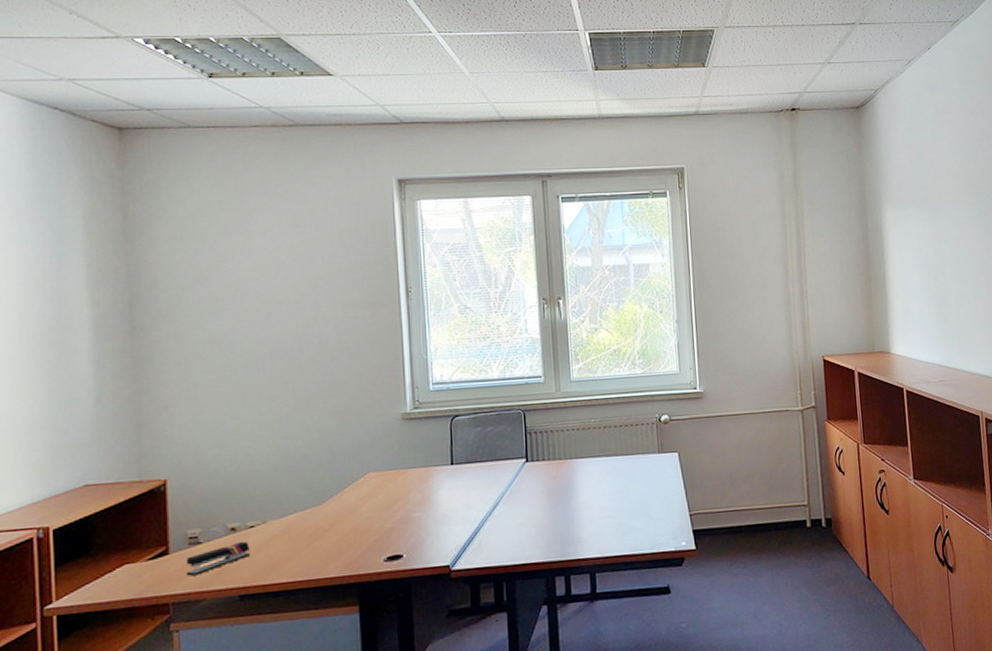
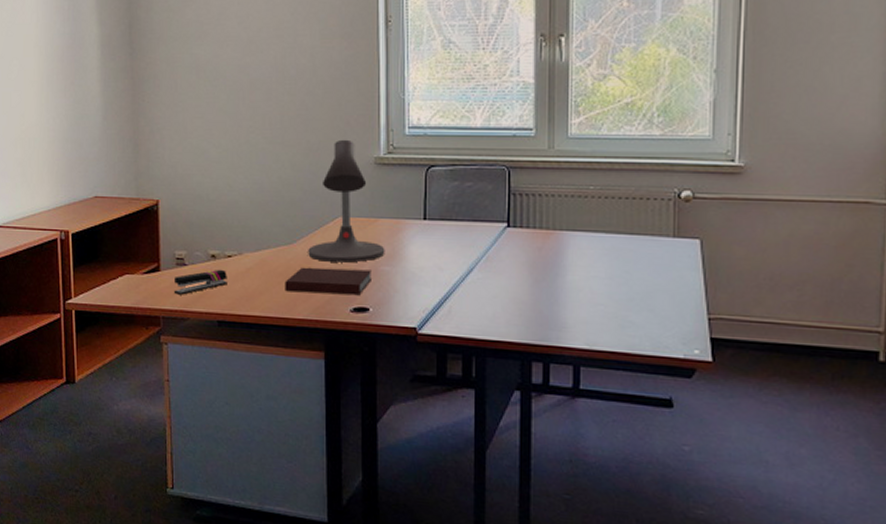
notebook: none [314,518,404,553] -> present [285,267,371,295]
desk lamp: none [338,399,416,518] -> present [308,139,385,263]

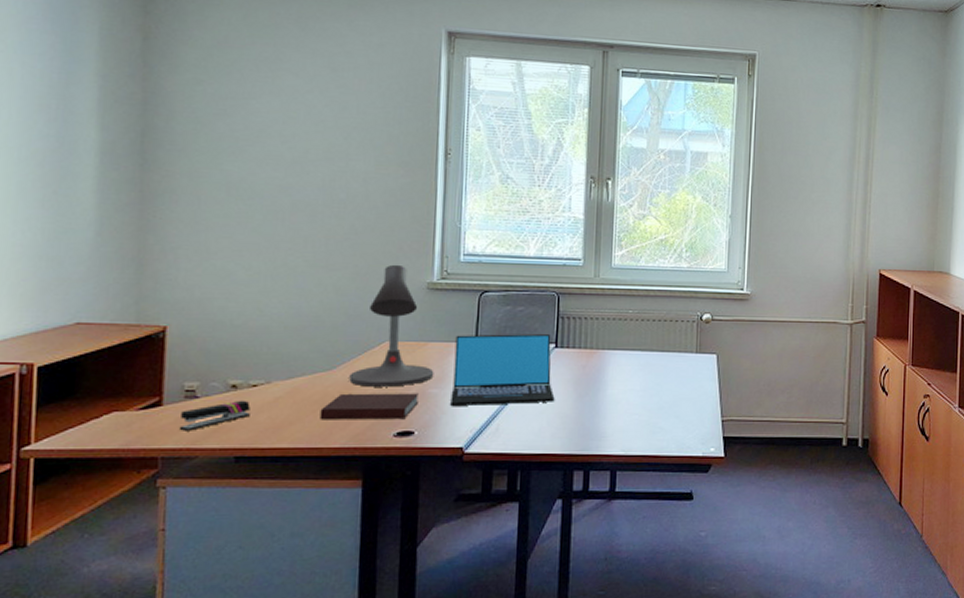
laptop: none [402,211,509,286] -> present [450,334,555,407]

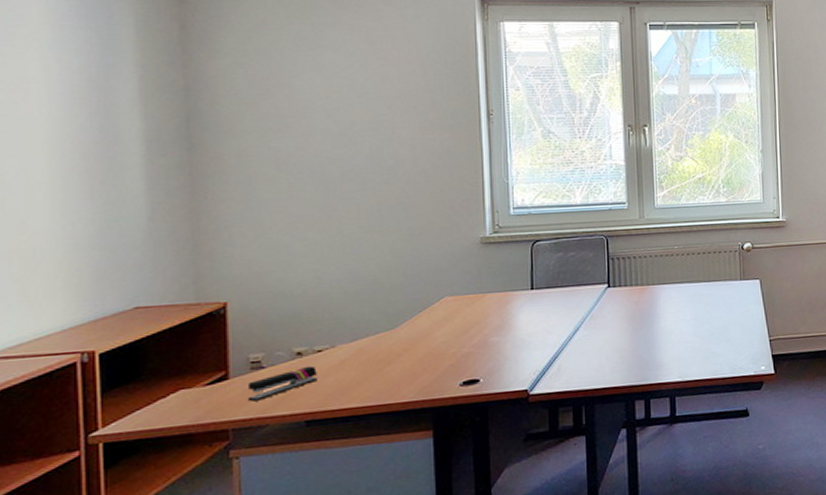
notebook: present [320,393,418,420] -> none [386,343,481,378]
desk lamp: present [349,264,434,387] -> none [412,222,494,342]
laptop: present [450,334,555,407] -> none [512,276,612,353]

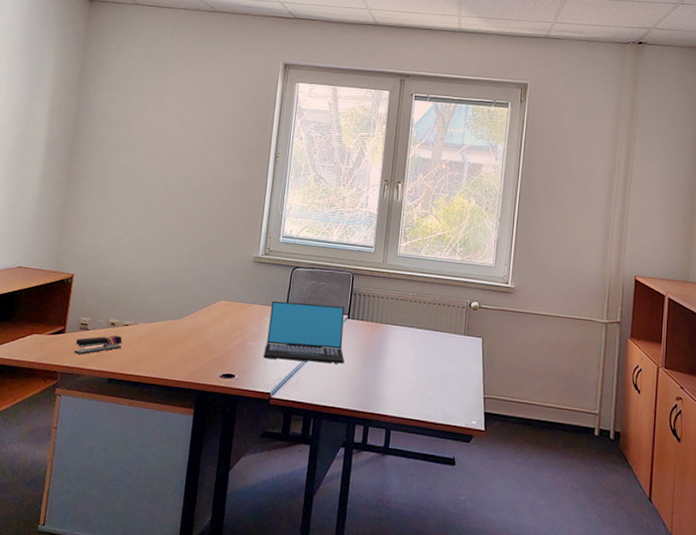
laptop: none [512,276,612,353] -> present [263,300,345,364]

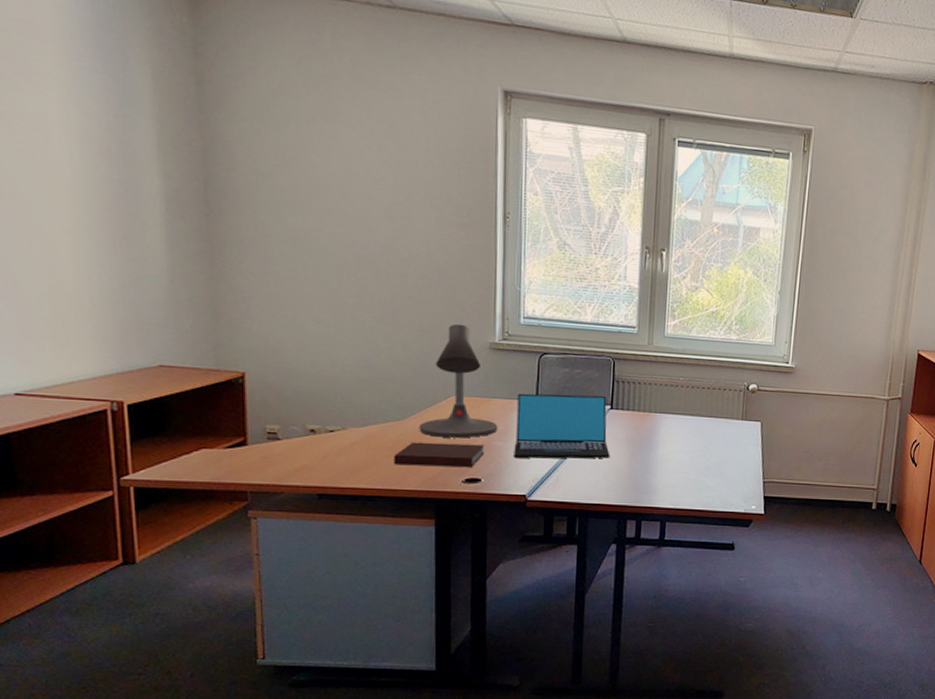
stapler: present [74,335,122,355] -> none [264,443,329,469]
notebook: none [168,338,241,363] -> present [393,441,484,467]
desk lamp: none [192,240,254,338] -> present [419,323,498,438]

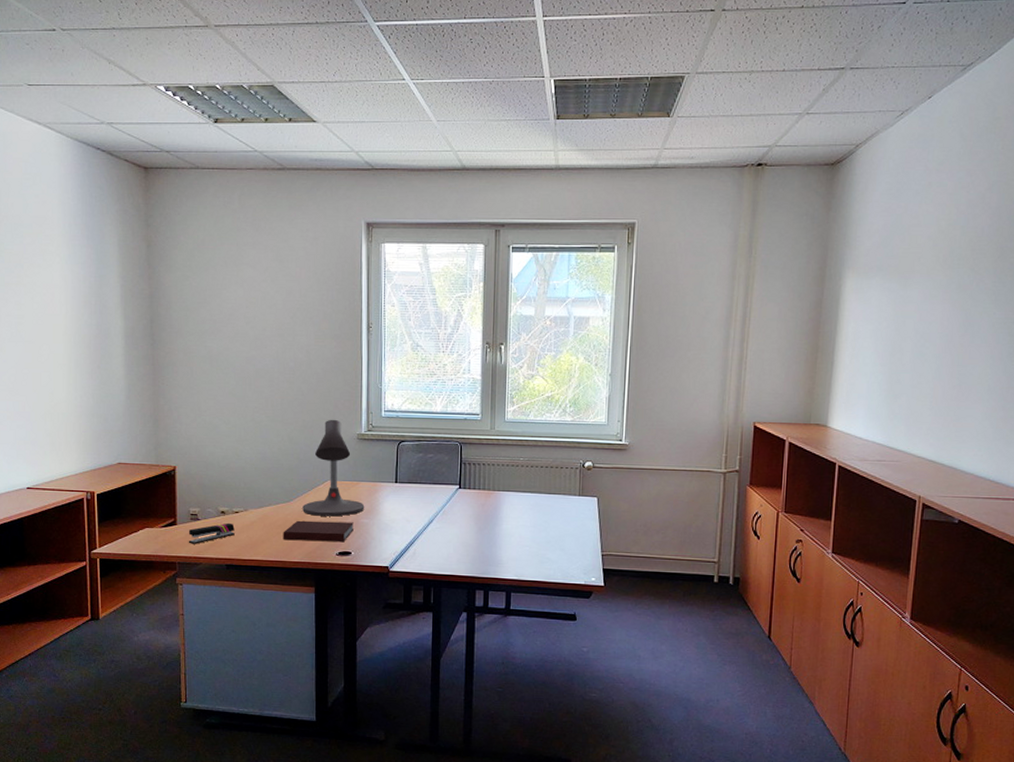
stapler: none [264,443,329,469] -> present [188,522,235,544]
laptop: present [514,393,610,459] -> none [378,476,460,534]

